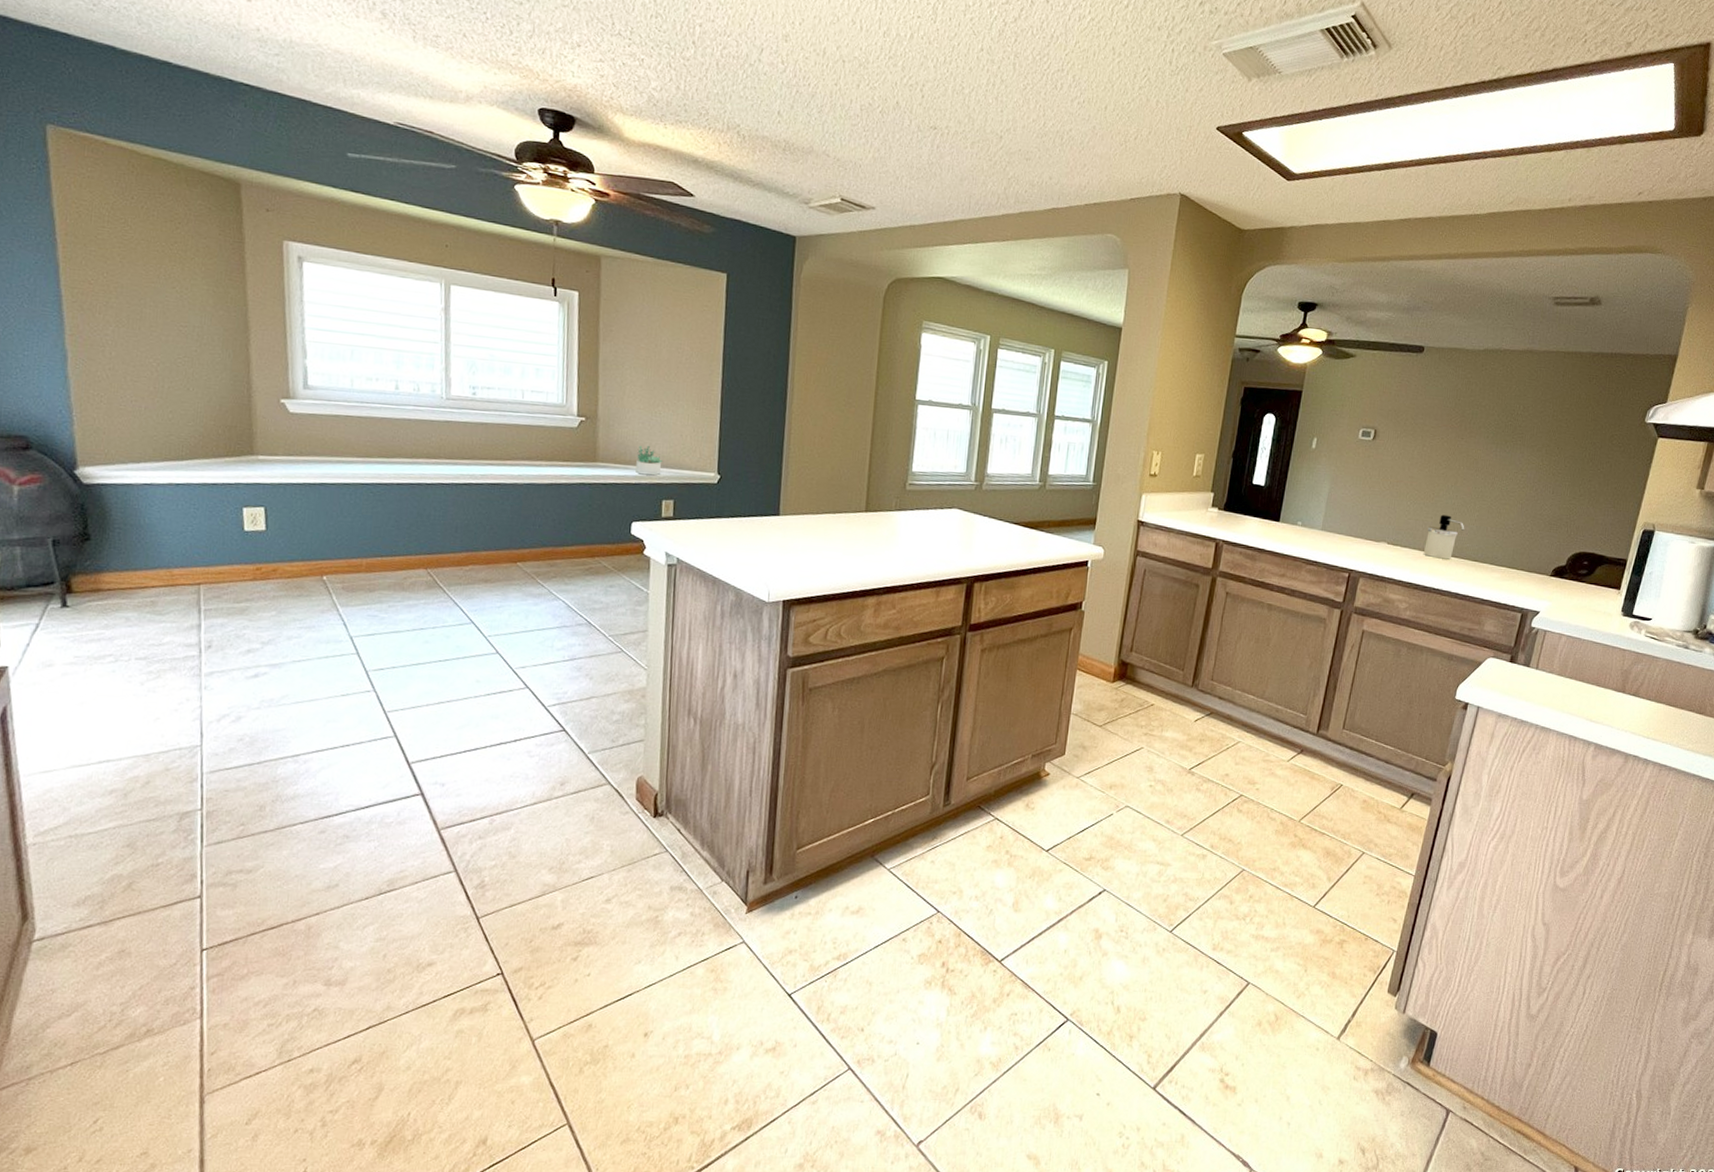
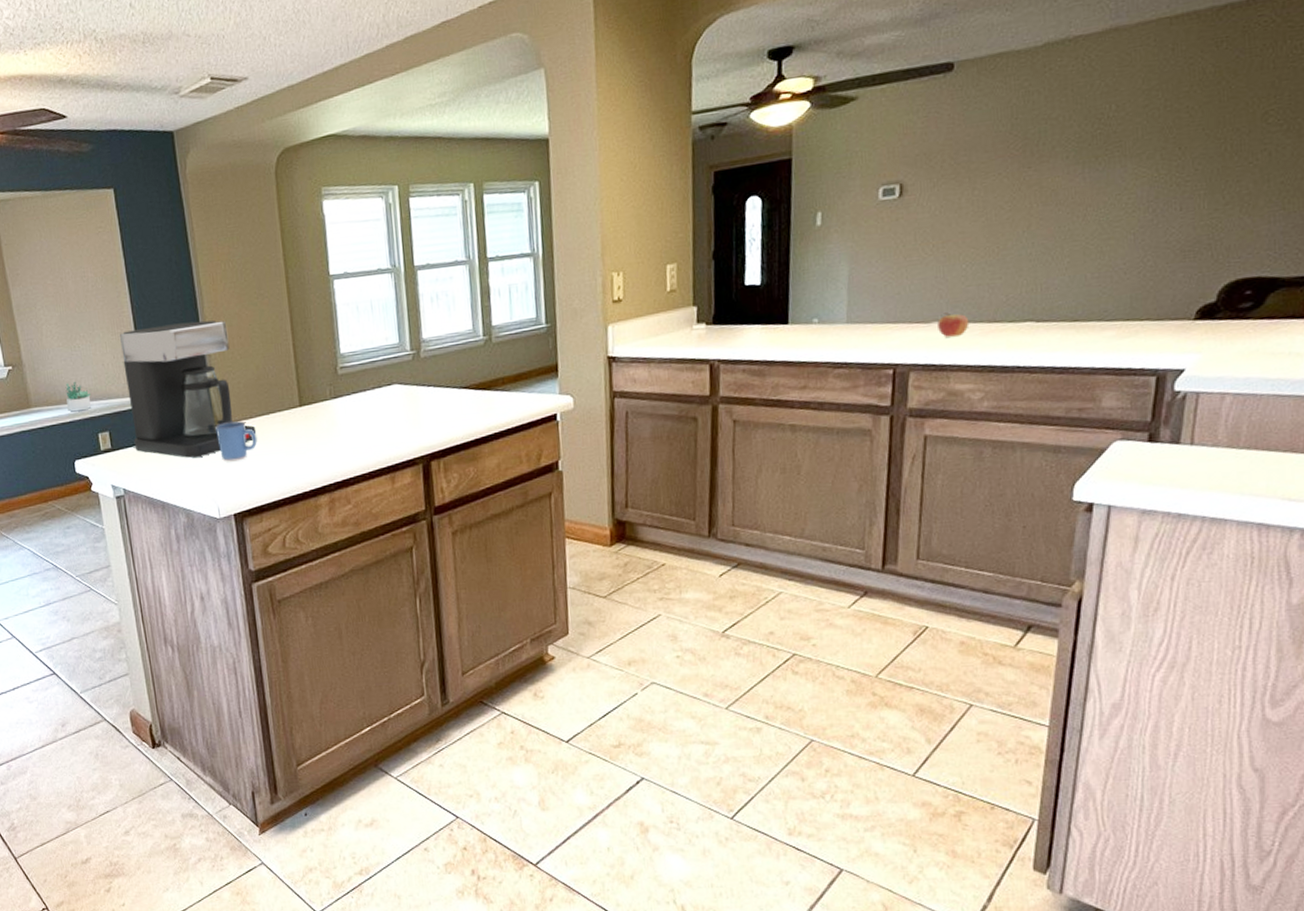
coffee maker: none [697,408,820,542] -> present [120,320,257,459]
mug: none [781,513,820,552] -> present [215,421,258,462]
fruit: none [1384,536,1406,558] -> present [937,312,970,338]
soap dispenser: present [1423,514,1465,560] -> none [995,269,1052,328]

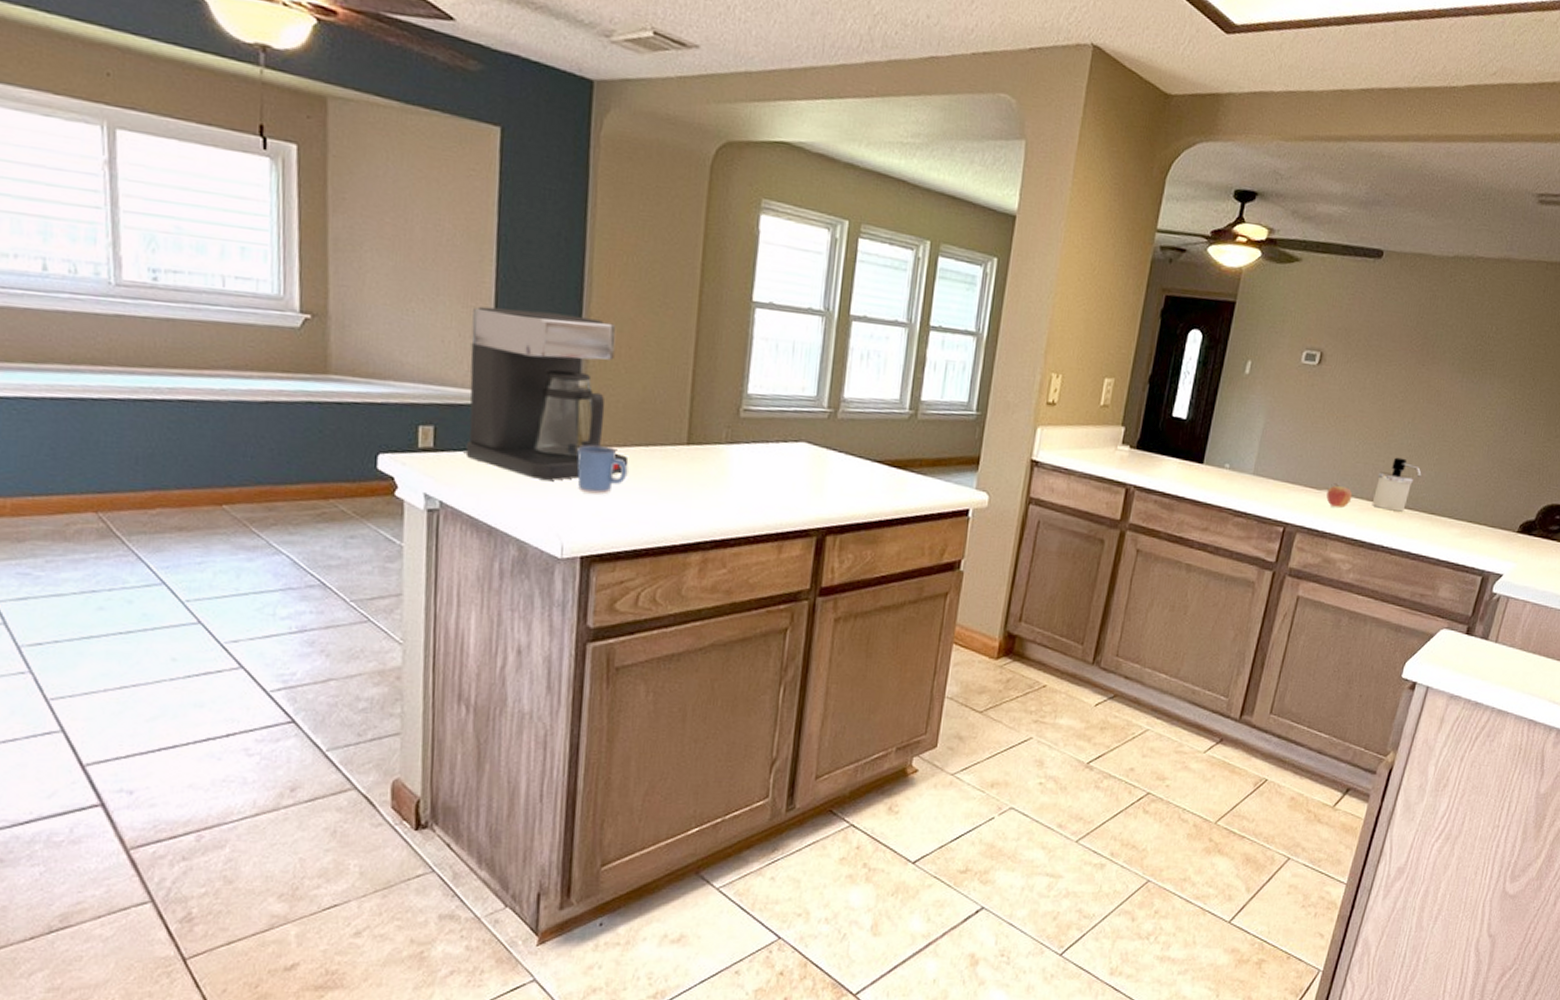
succulent plant: present [65,381,91,412] -> none [381,352,418,394]
soap dispenser: none [995,269,1052,328] -> present [1371,457,1422,512]

